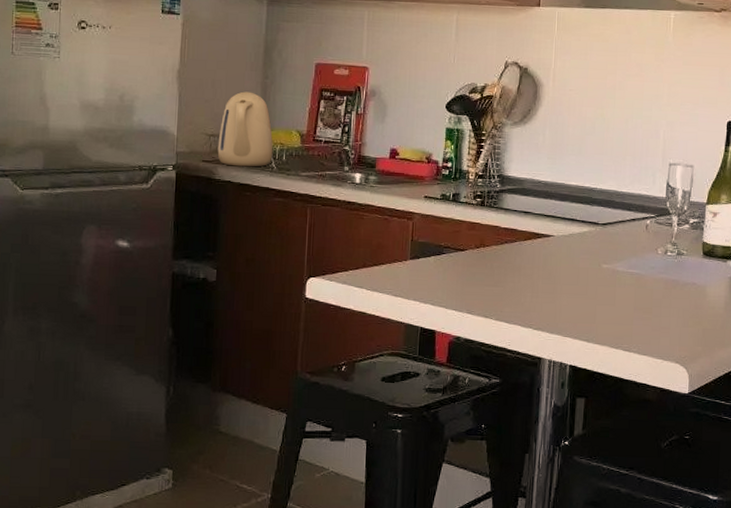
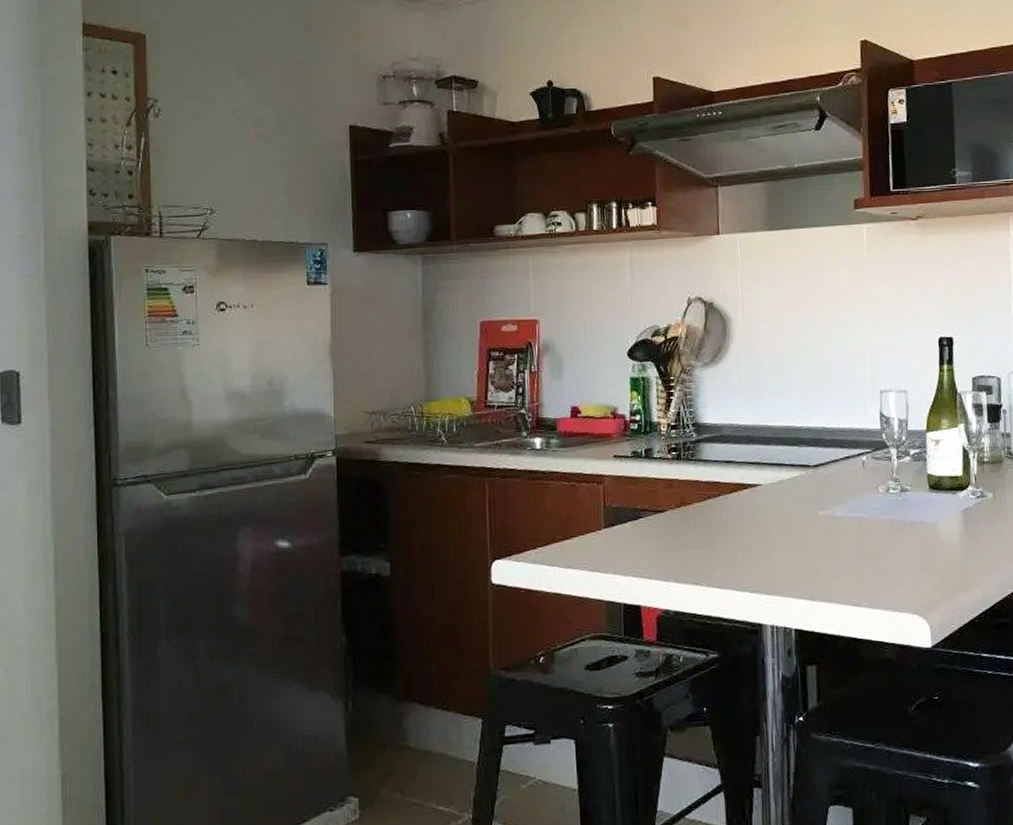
kettle: present [217,91,273,167] -> none [380,360,442,445]

